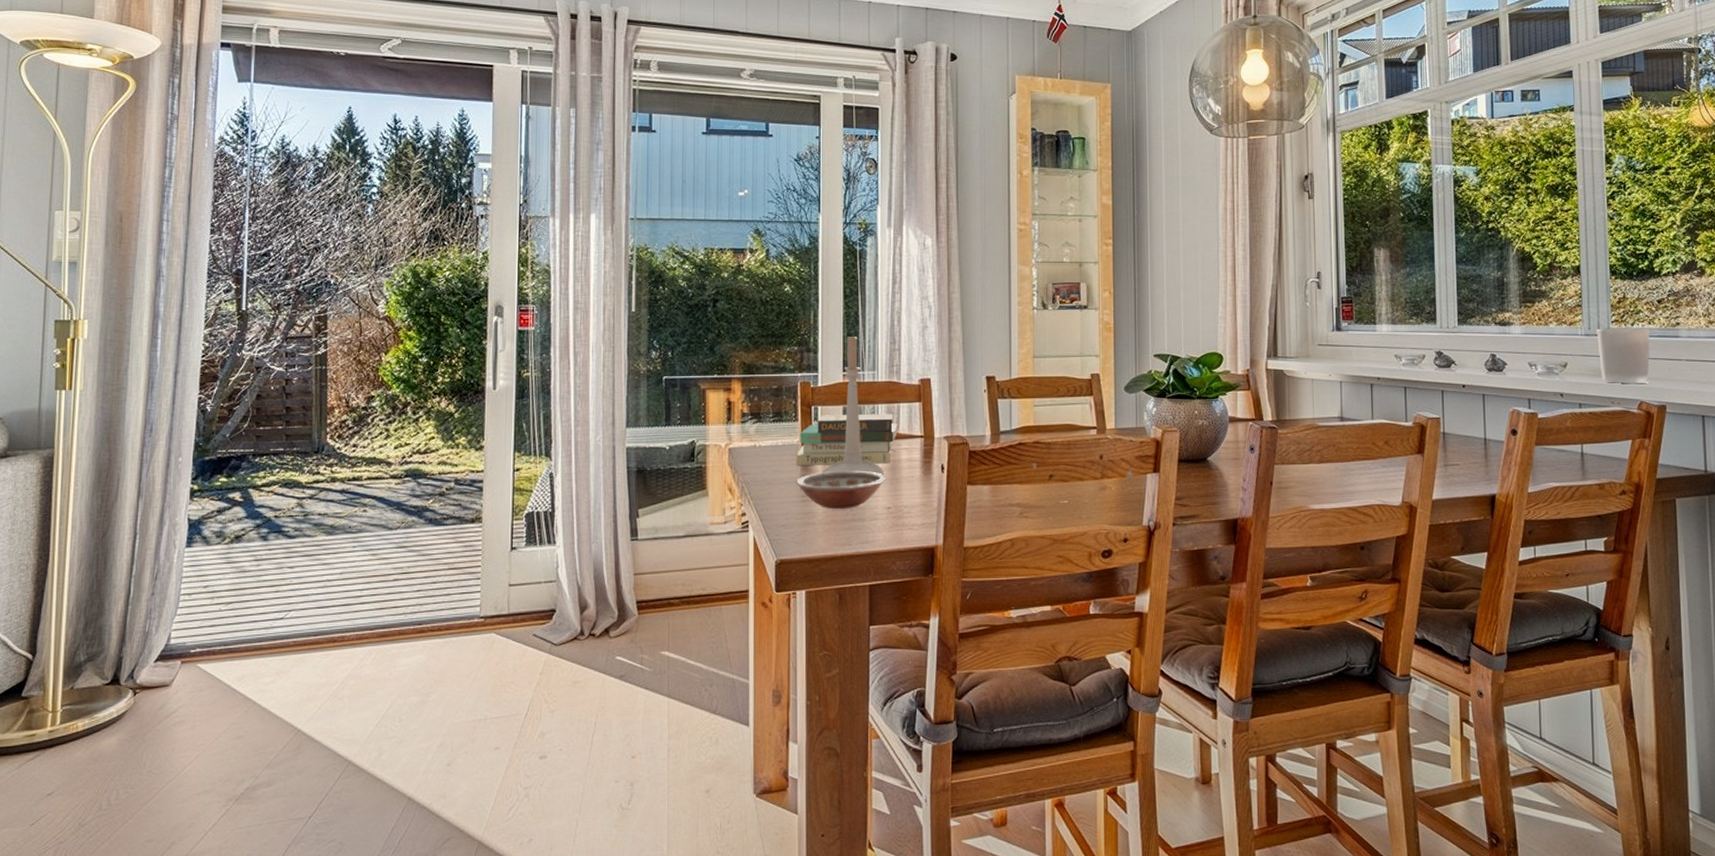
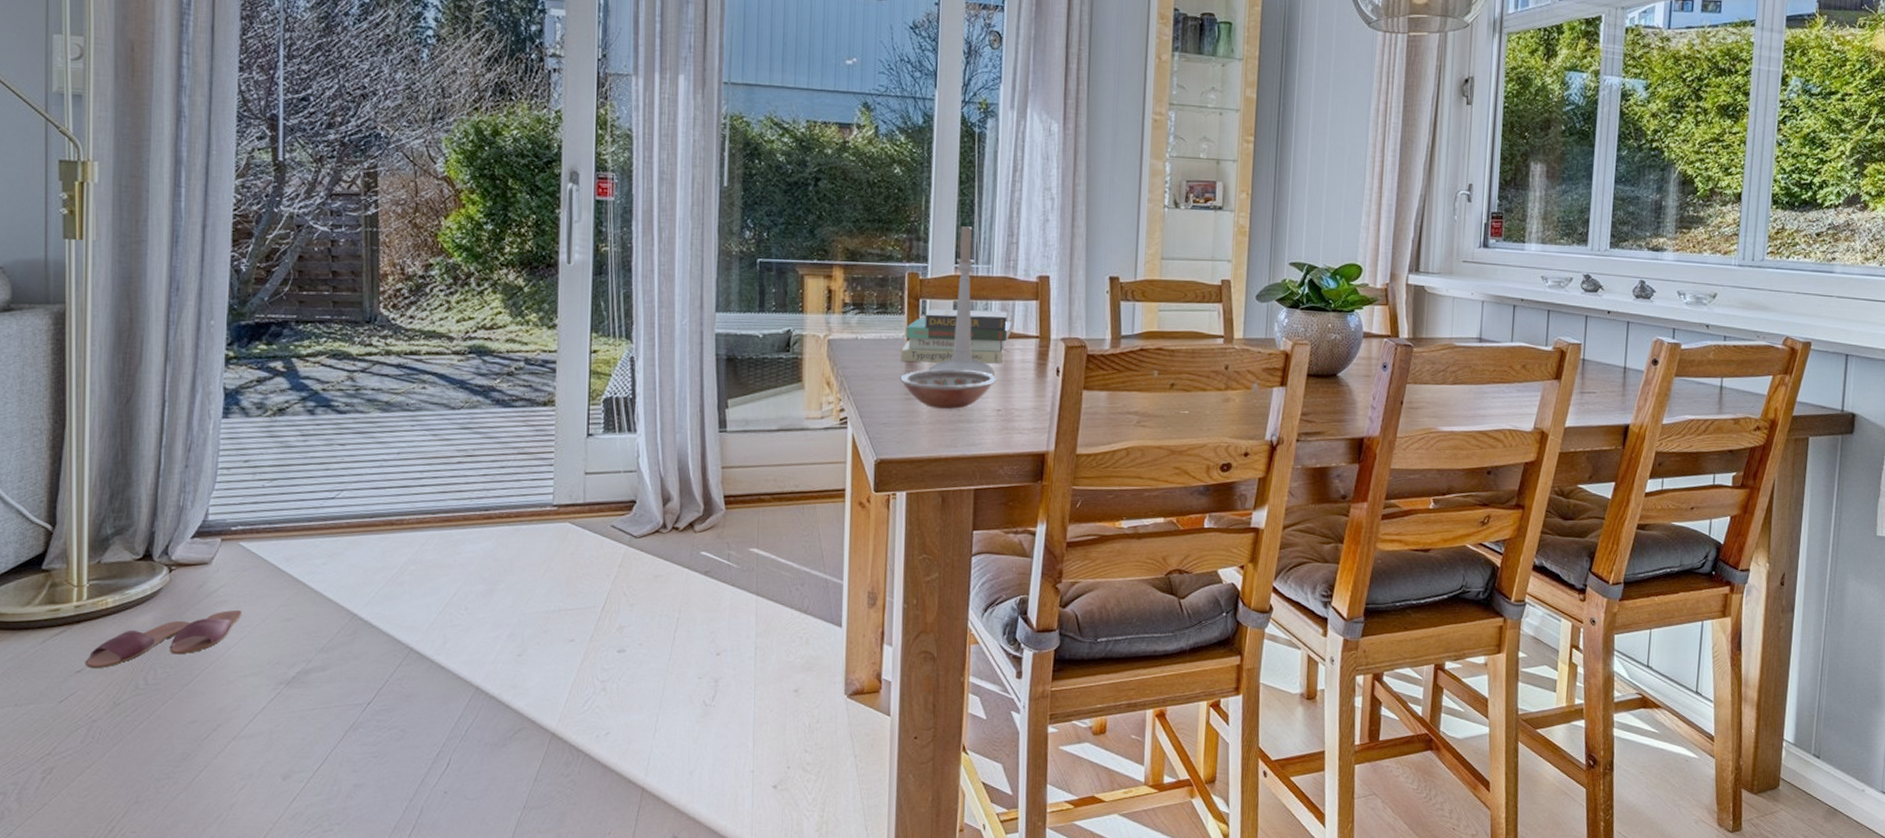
slippers: none [55,729,198,790] -> present [85,609,242,668]
candle holder: present [1597,328,1651,383] -> none [1750,259,1805,319]

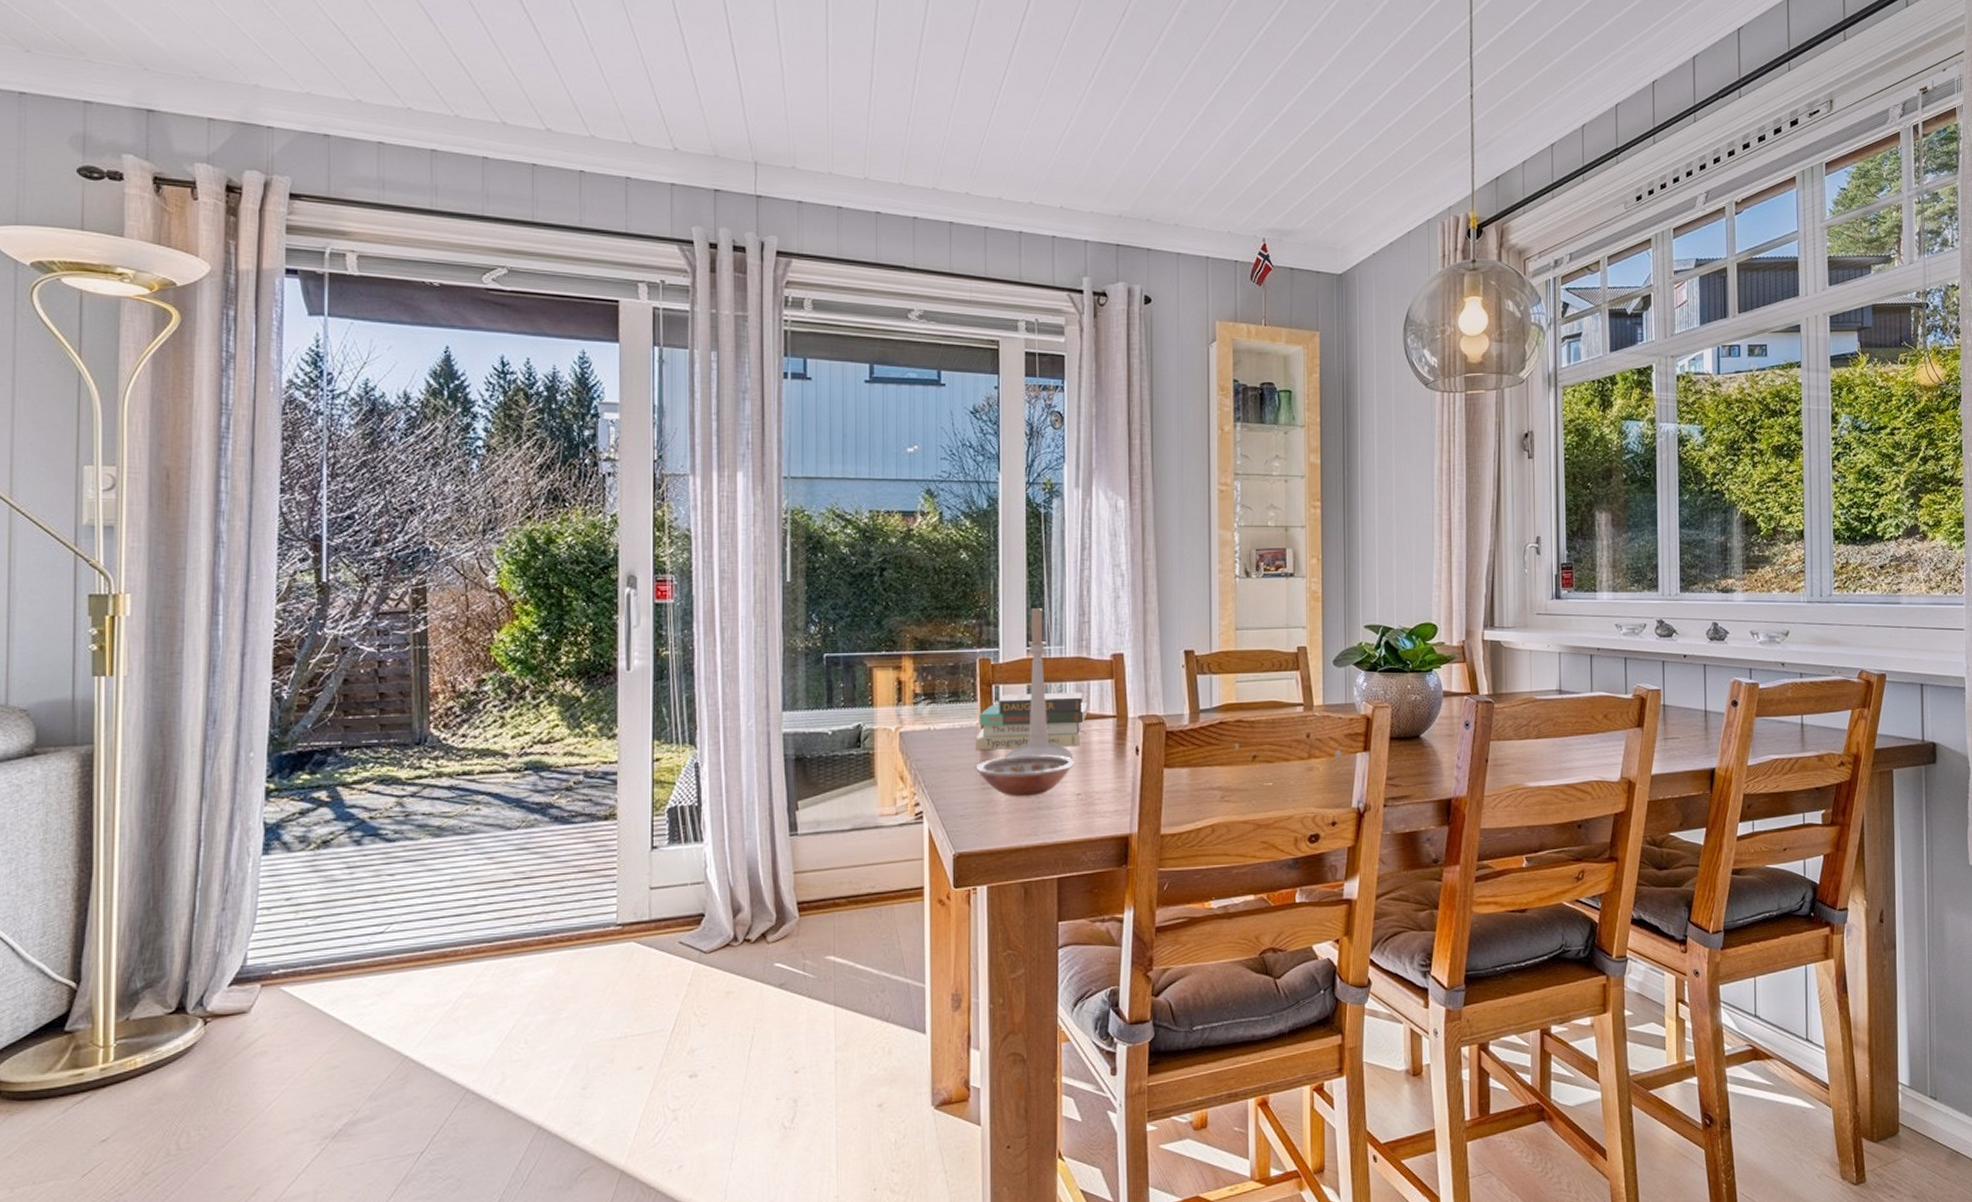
slippers: present [85,609,242,668] -> none [110,1060,284,1135]

